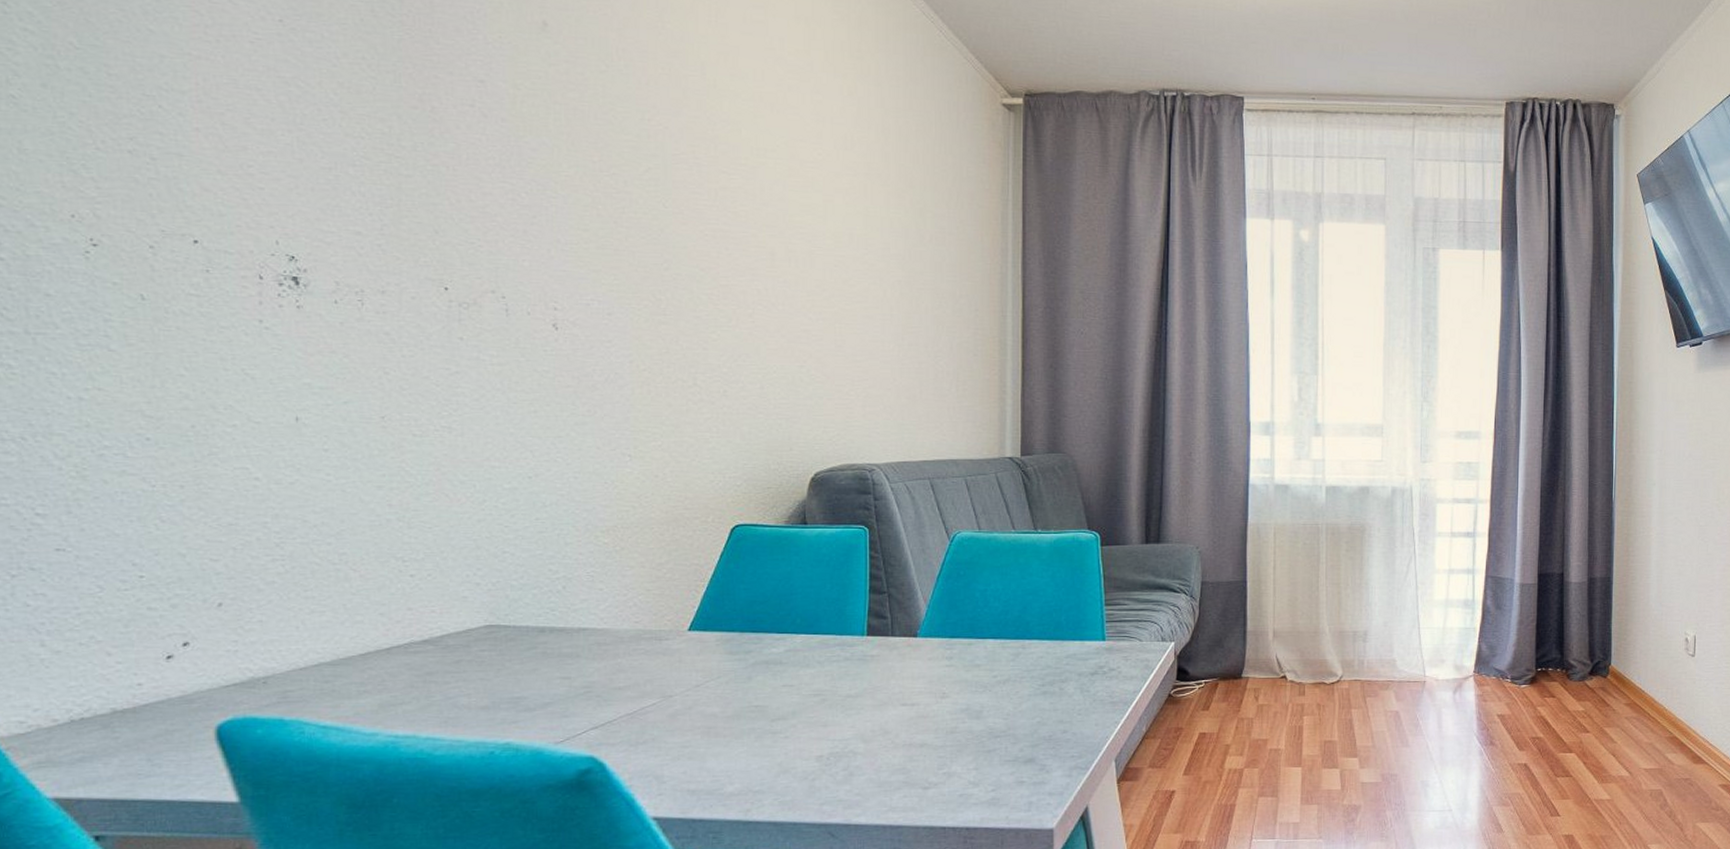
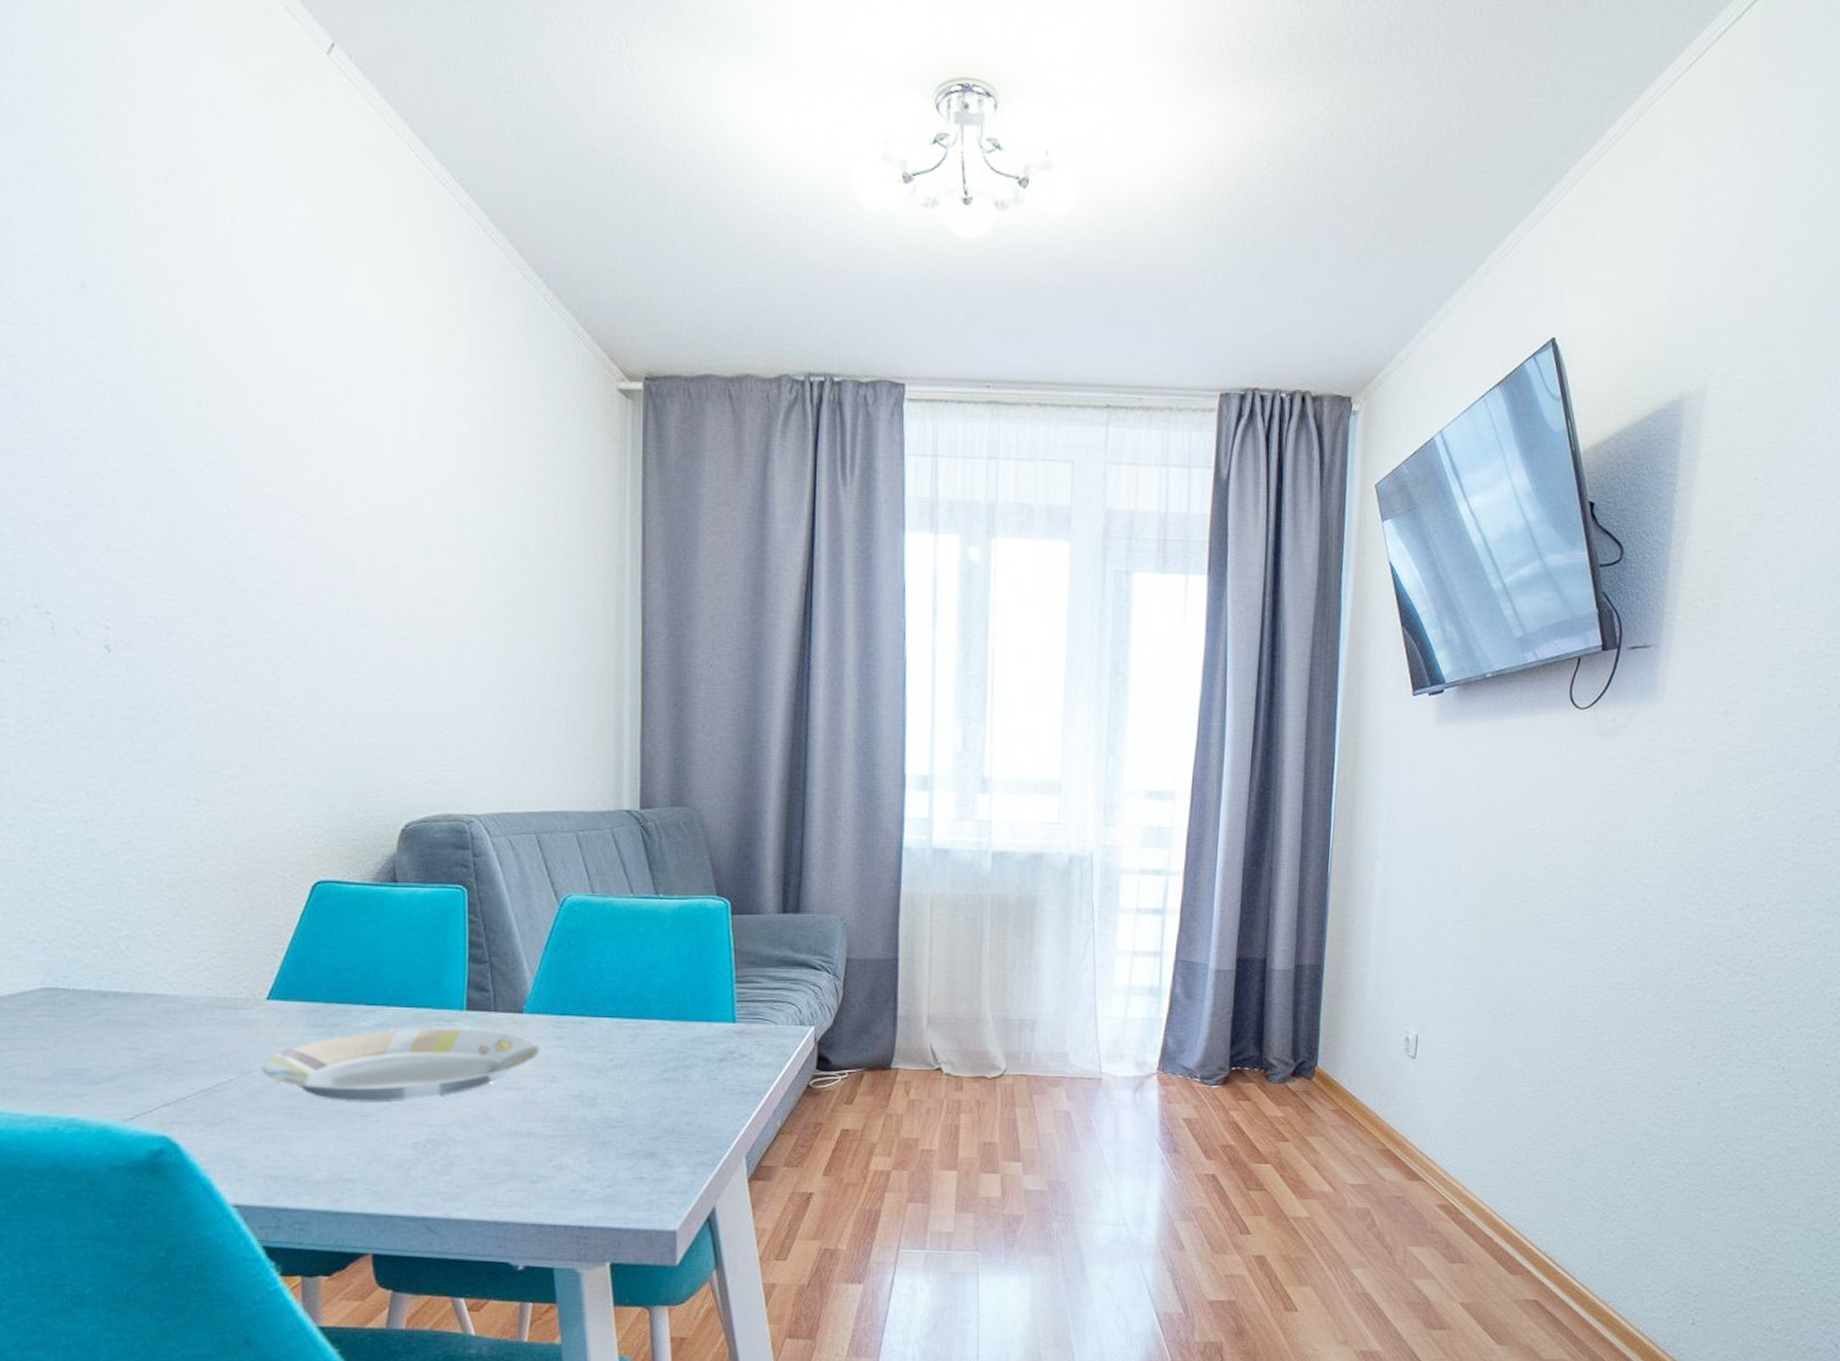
plate: none [681,651,932,720] -> present [261,1027,540,1101]

